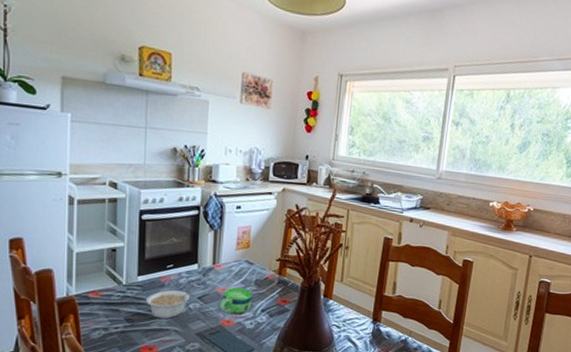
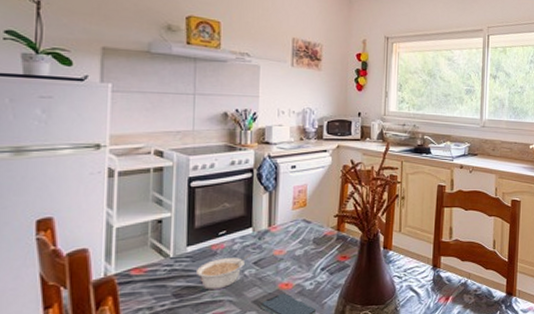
cup: present [220,287,253,315] -> none [278,247,312,277]

